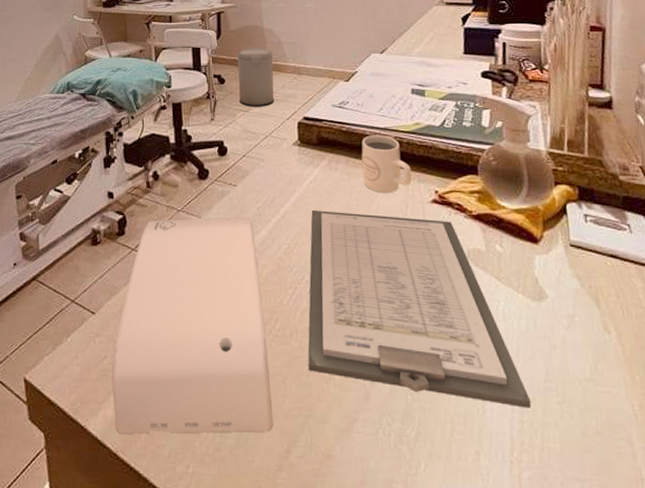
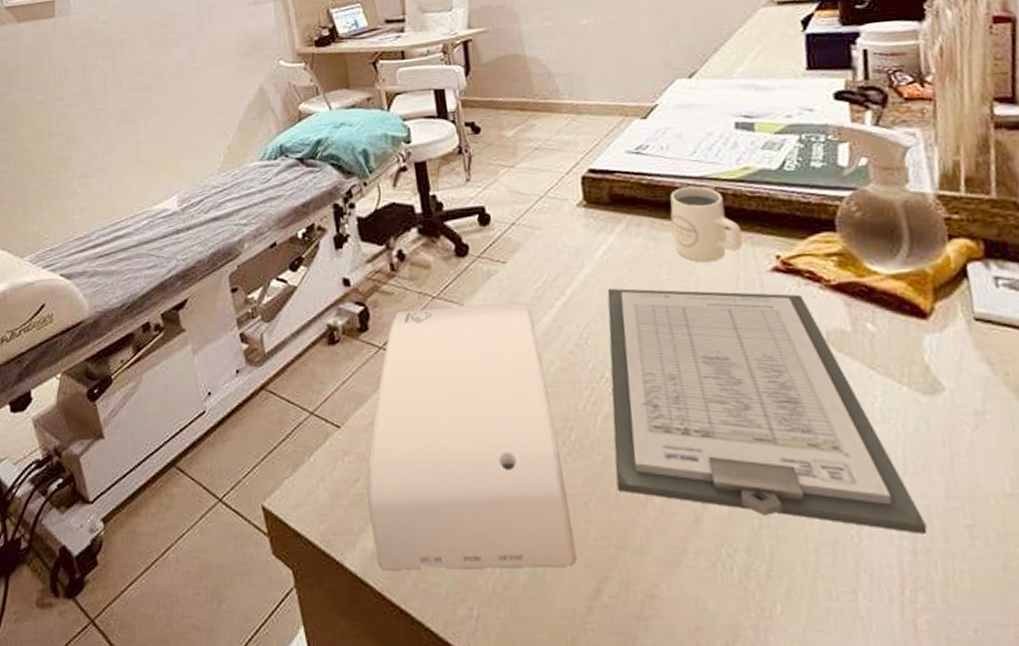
pedal bin: present [237,48,274,107] -> none [494,83,547,161]

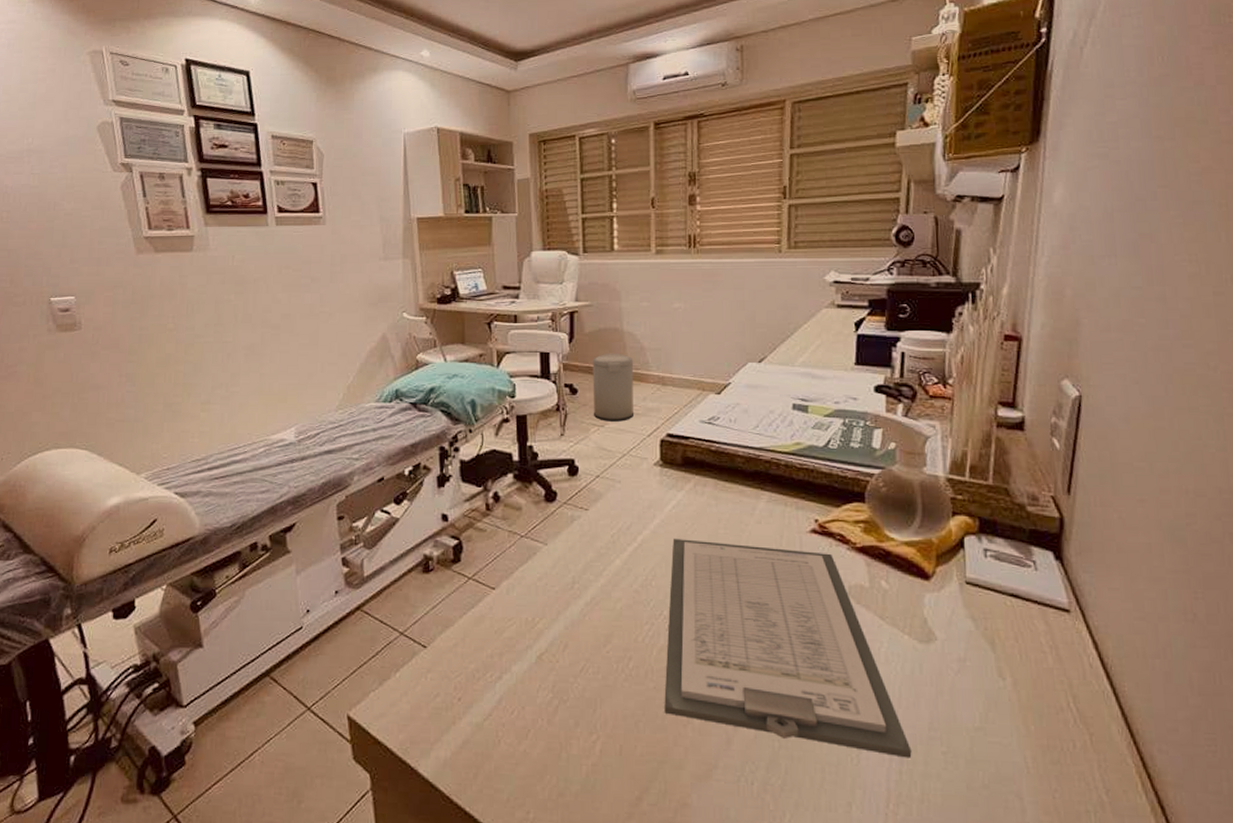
tissue dispenser: present [366,301,577,570] -> none [444,544,624,778]
pedal bin: none [494,83,547,161] -> present [592,354,634,422]
mug: present [670,186,743,263] -> none [732,456,789,521]

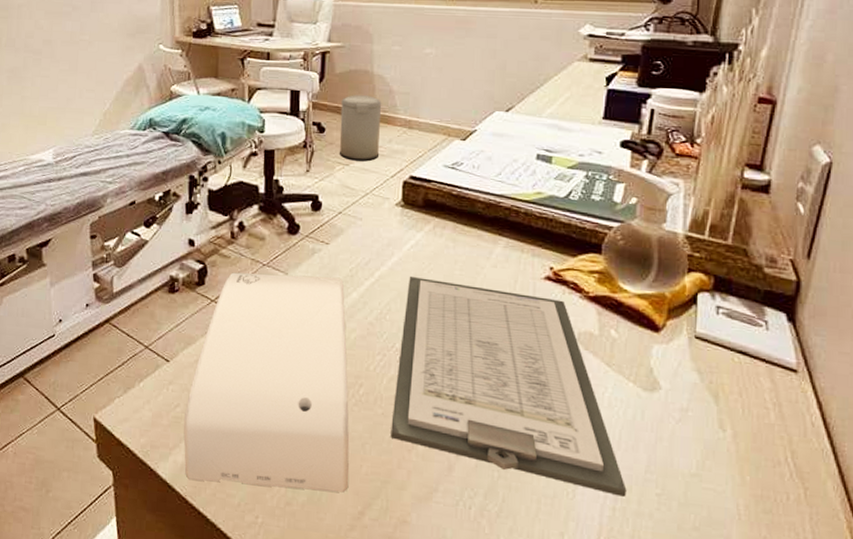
tissue dispenser: none [444,544,624,778] -> present [183,272,349,493]

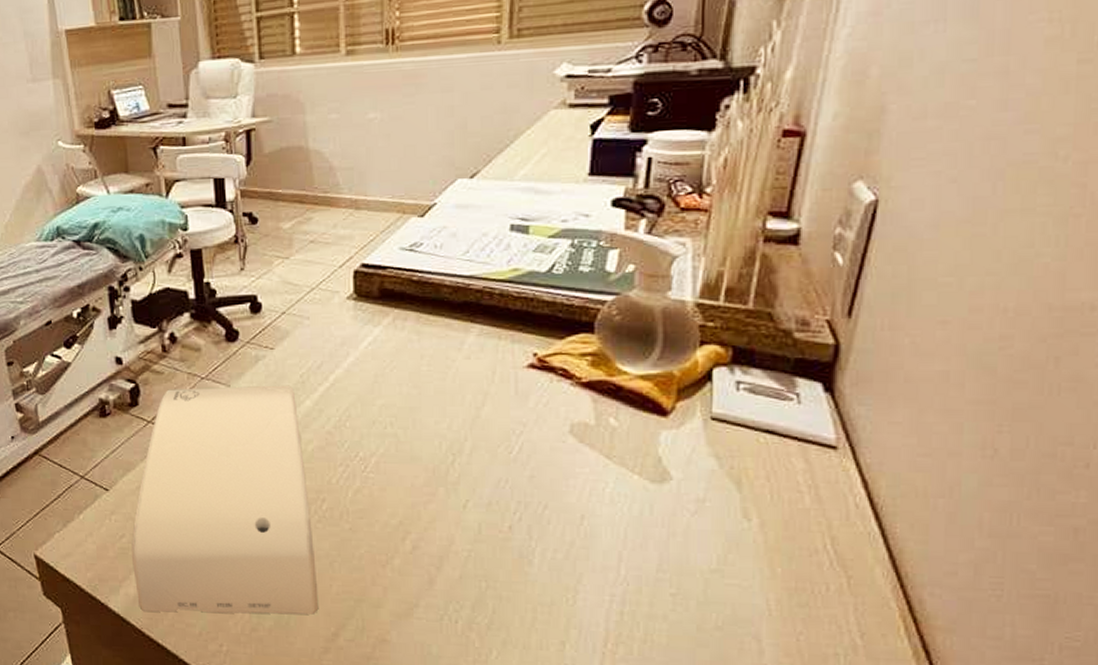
pedal bin: present [340,95,382,162] -> none [274,175,322,253]
clipboard: present [390,275,627,497] -> none [361,376,636,599]

